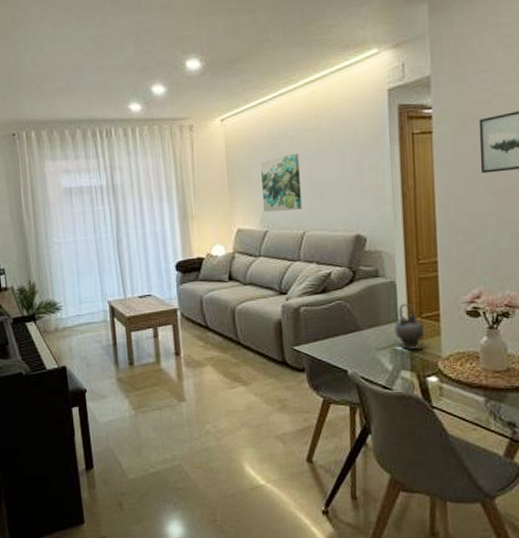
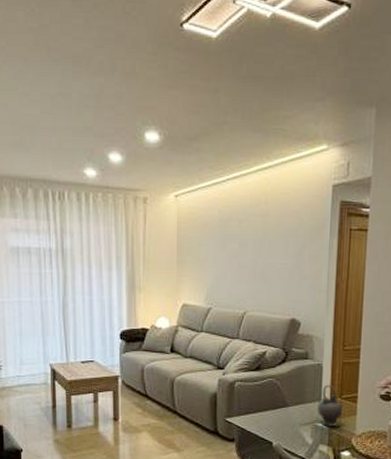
wall art: present [259,153,303,212] -> none [209,236,246,291]

